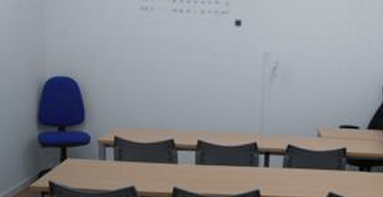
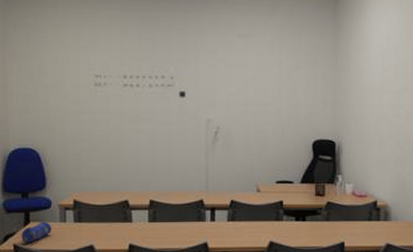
pencil case: none [57,158,91,181] -> present [21,222,52,243]

